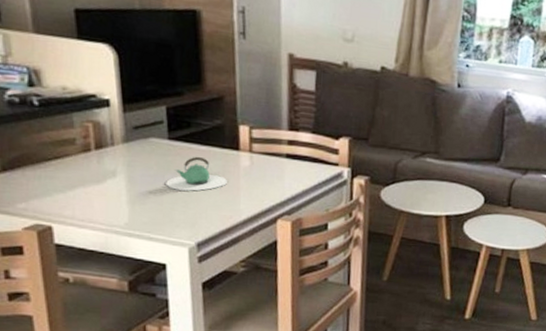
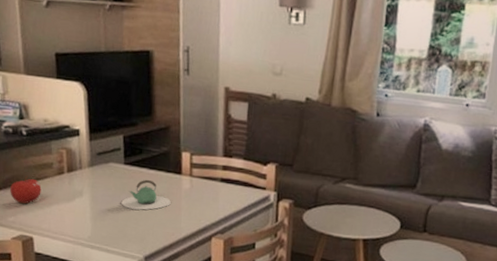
fruit: none [19,153,61,188] -> present [10,175,42,204]

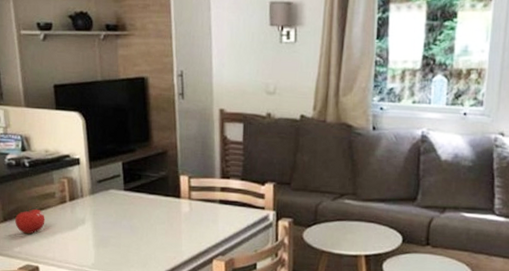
teapot: present [121,179,171,210] -> none [123,204,171,235]

